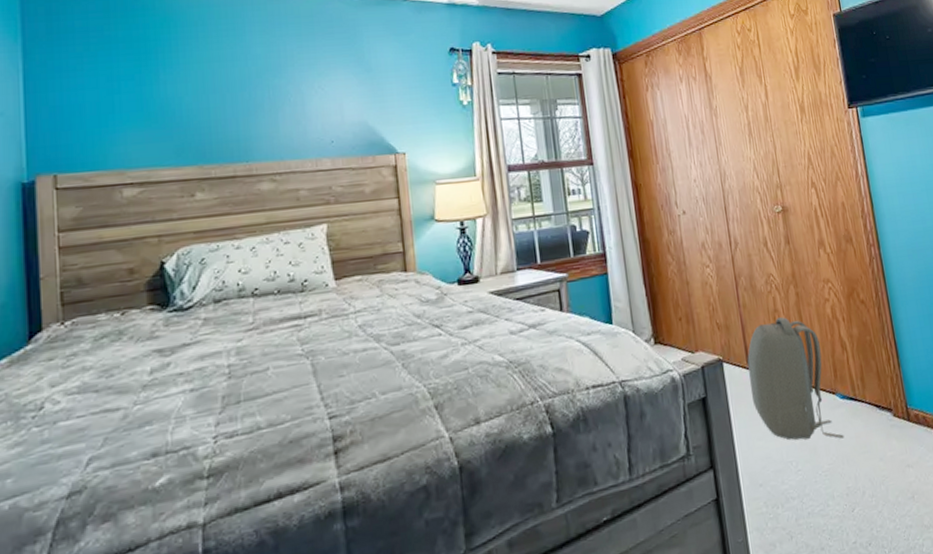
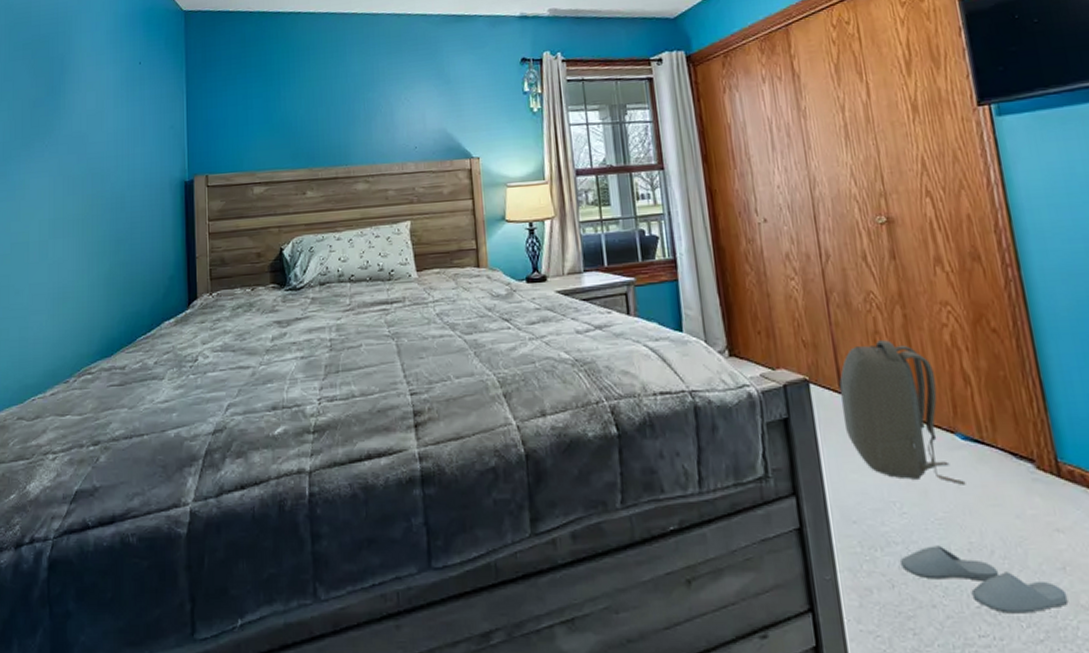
slippers: none [796,494,917,543] -> present [899,545,1069,614]

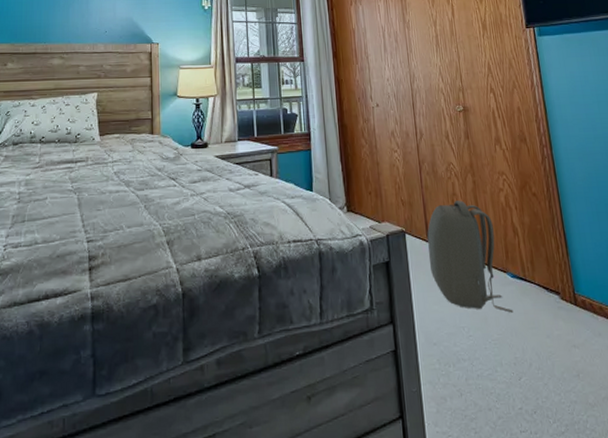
slippers: present [899,545,1069,614] -> none [466,361,581,413]

